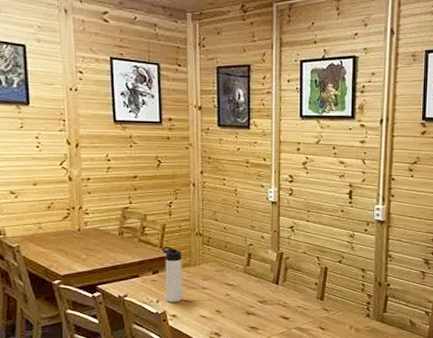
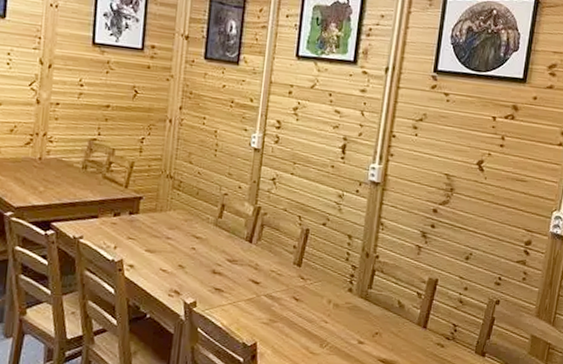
thermos bottle: present [162,246,183,302] -> none [124,186,148,251]

